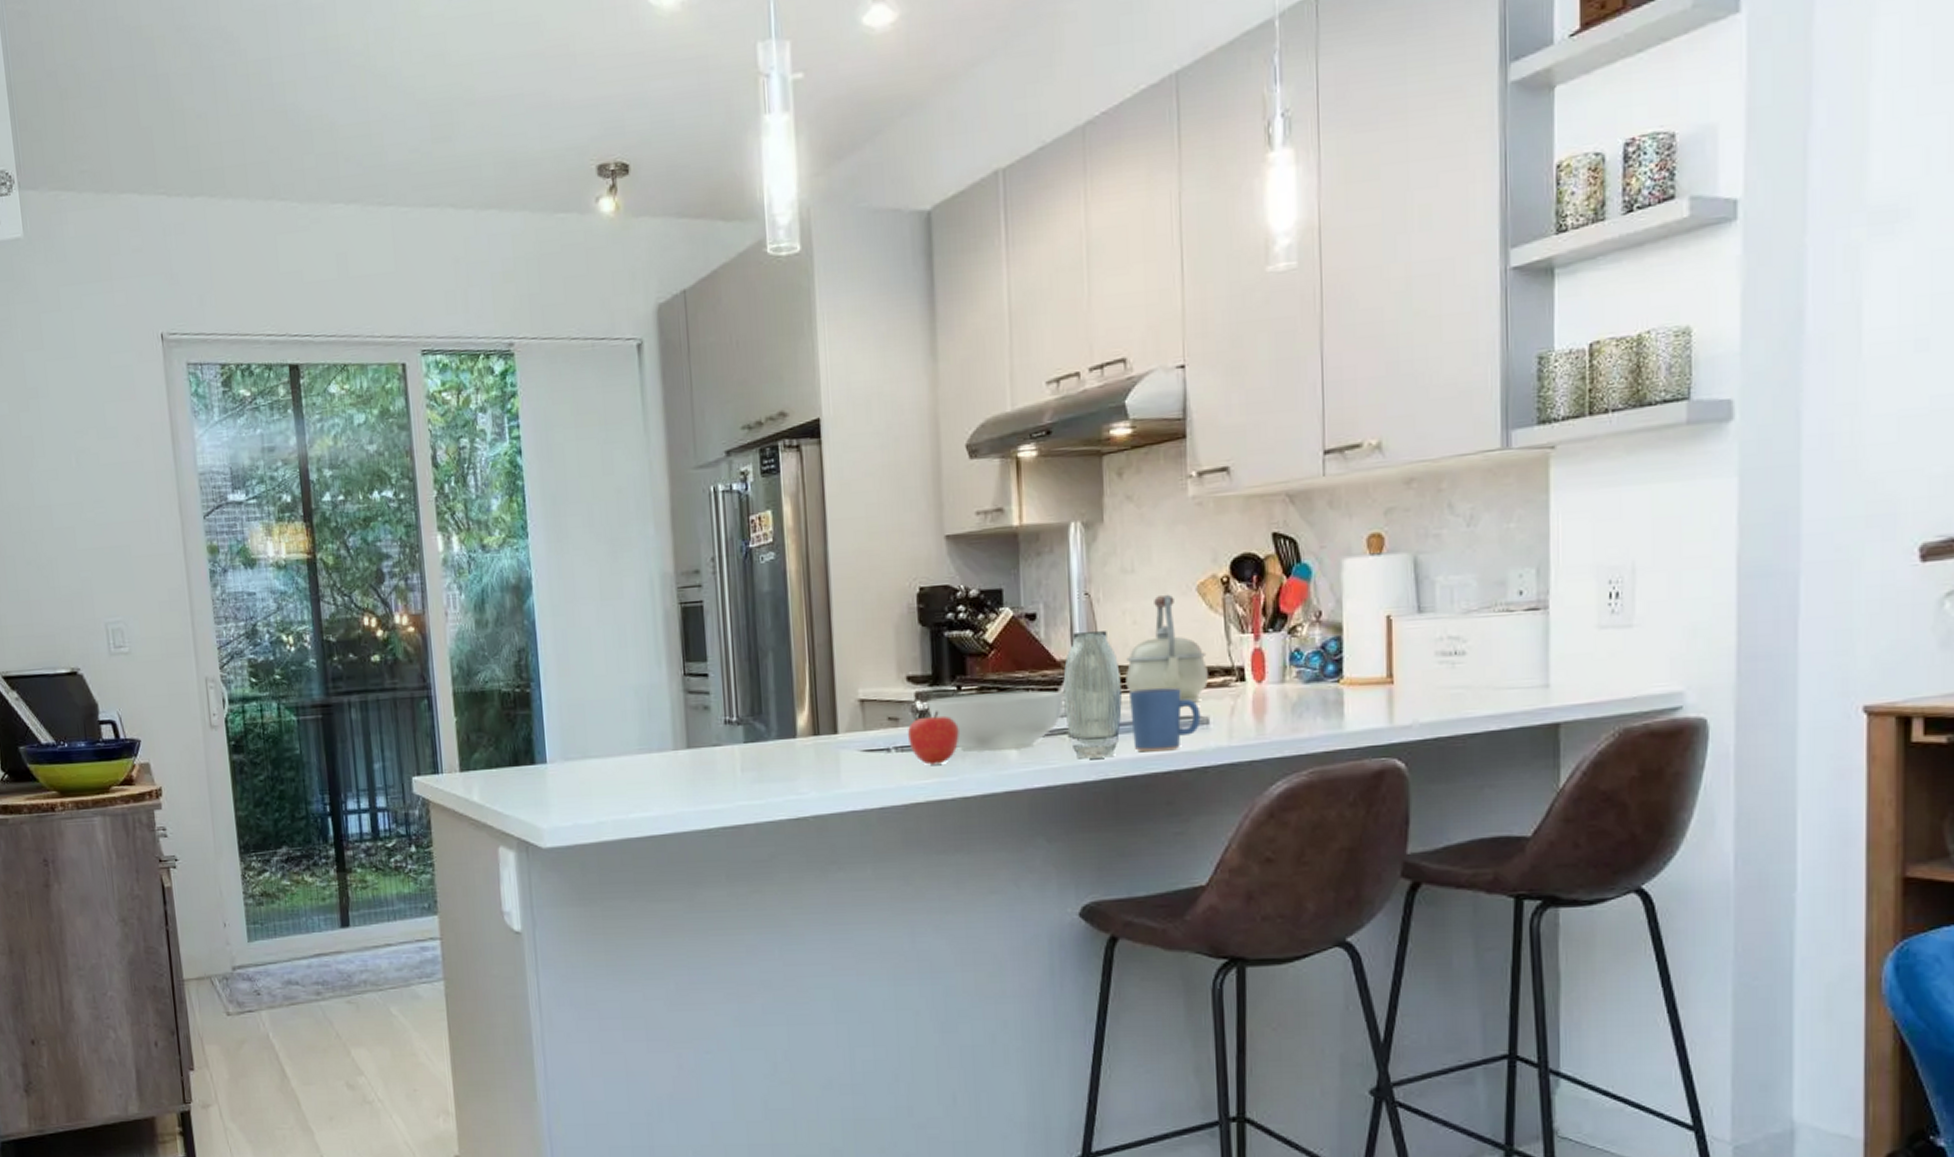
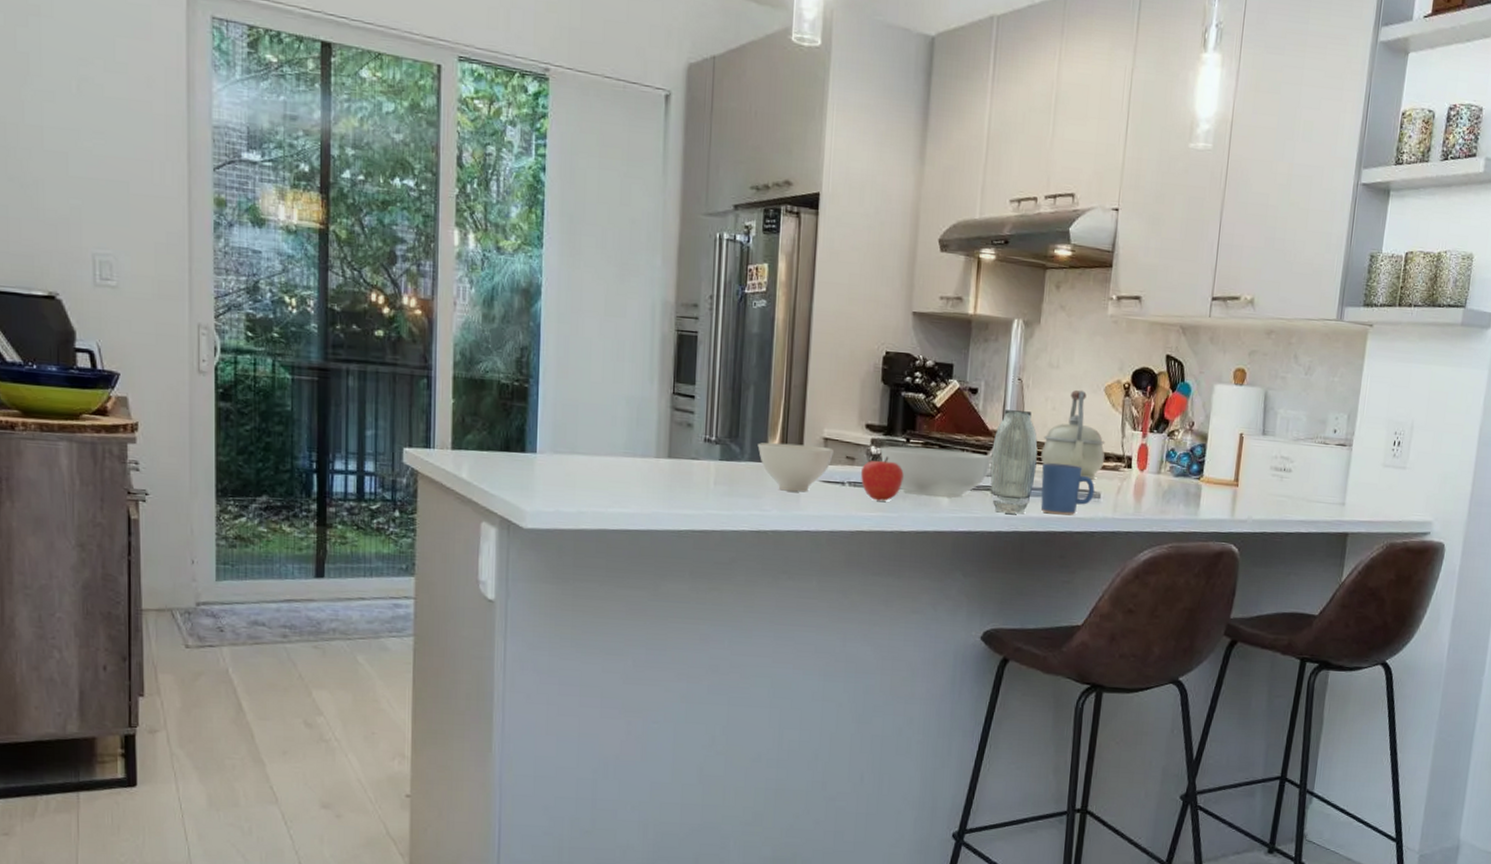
bowl: none [784,710,874,768] -> present [757,442,835,492]

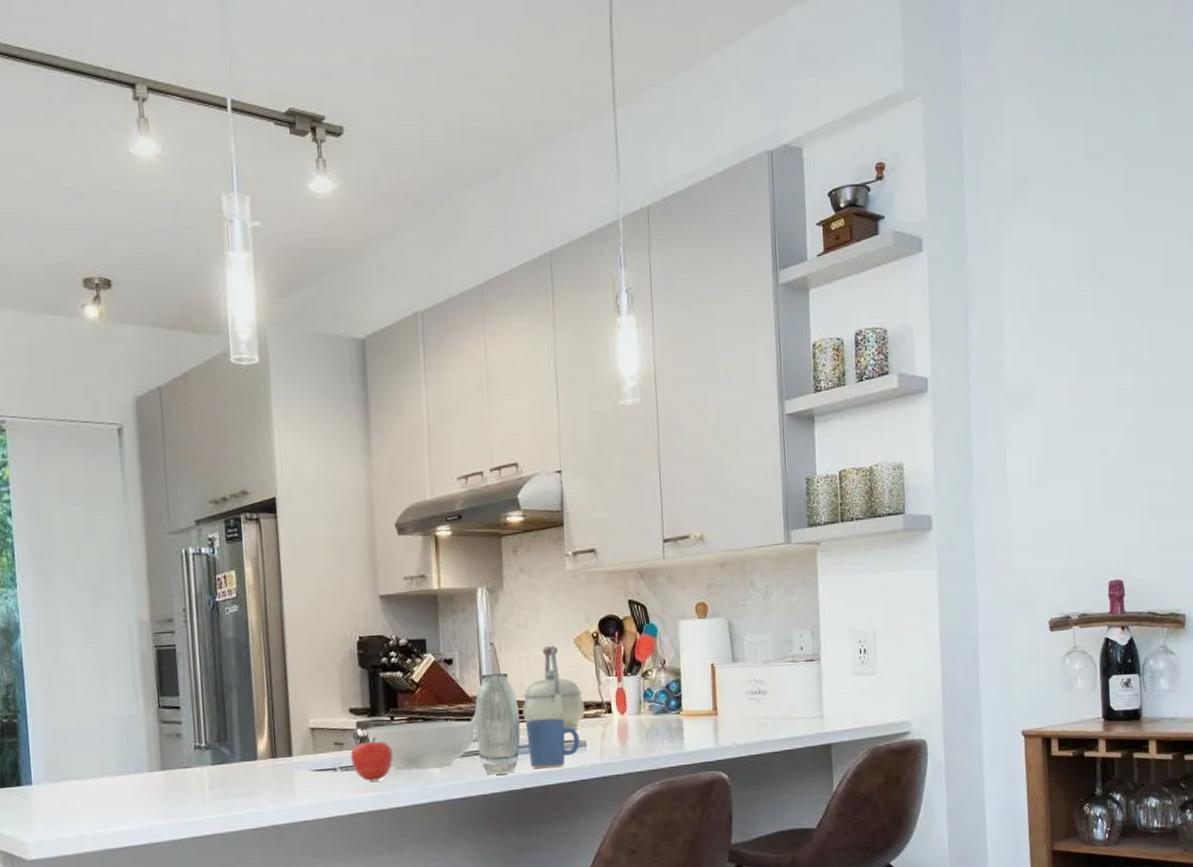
bowl: present [757,442,835,492] -> none [247,736,323,785]

